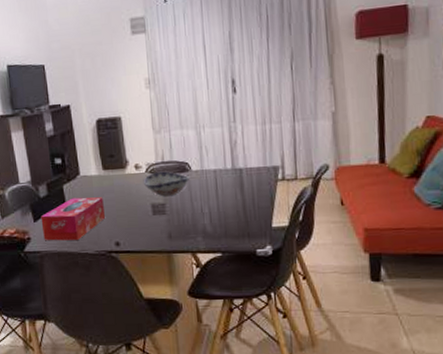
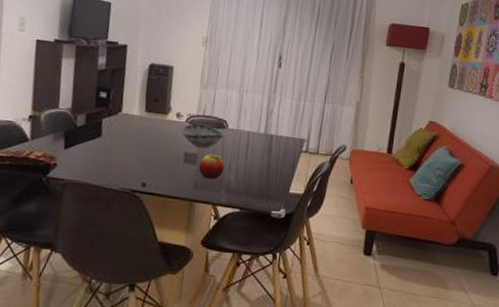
tissue box: present [40,197,105,241] -> none [70,132,140,174]
fruit: none [168,200,196,228] -> present [198,154,225,180]

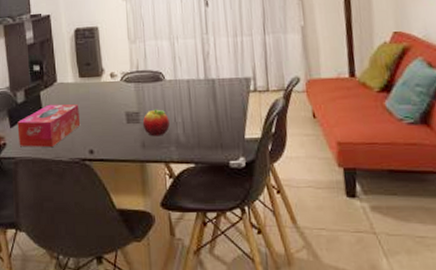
tissue box: none [70,132,140,174] -> present [17,104,80,147]
decorative bowl: present [181,123,226,149] -> none [118,80,164,106]

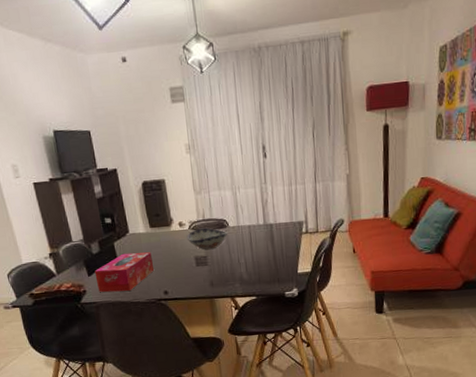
decorative bowl: none [118,80,164,106] -> present [186,228,228,250]
fruit: present [142,109,170,137] -> none [210,252,234,276]

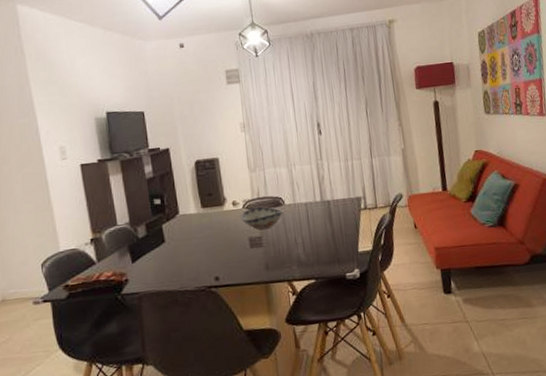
tissue box: present [94,252,154,292] -> none [139,234,204,281]

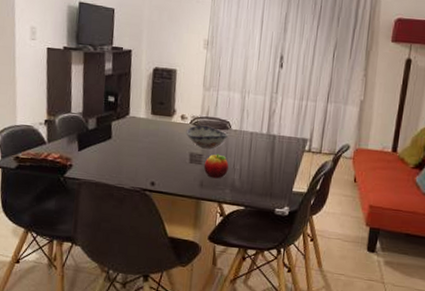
fruit: none [265,232,291,258] -> present [203,154,229,179]

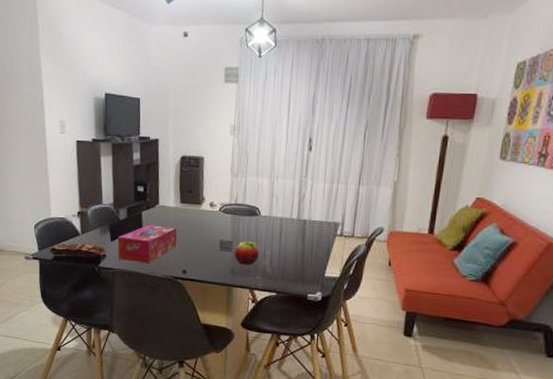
tissue box: none [85,135,147,174] -> present [117,224,177,263]
decorative bowl: present [186,125,229,149] -> none [215,212,259,236]

